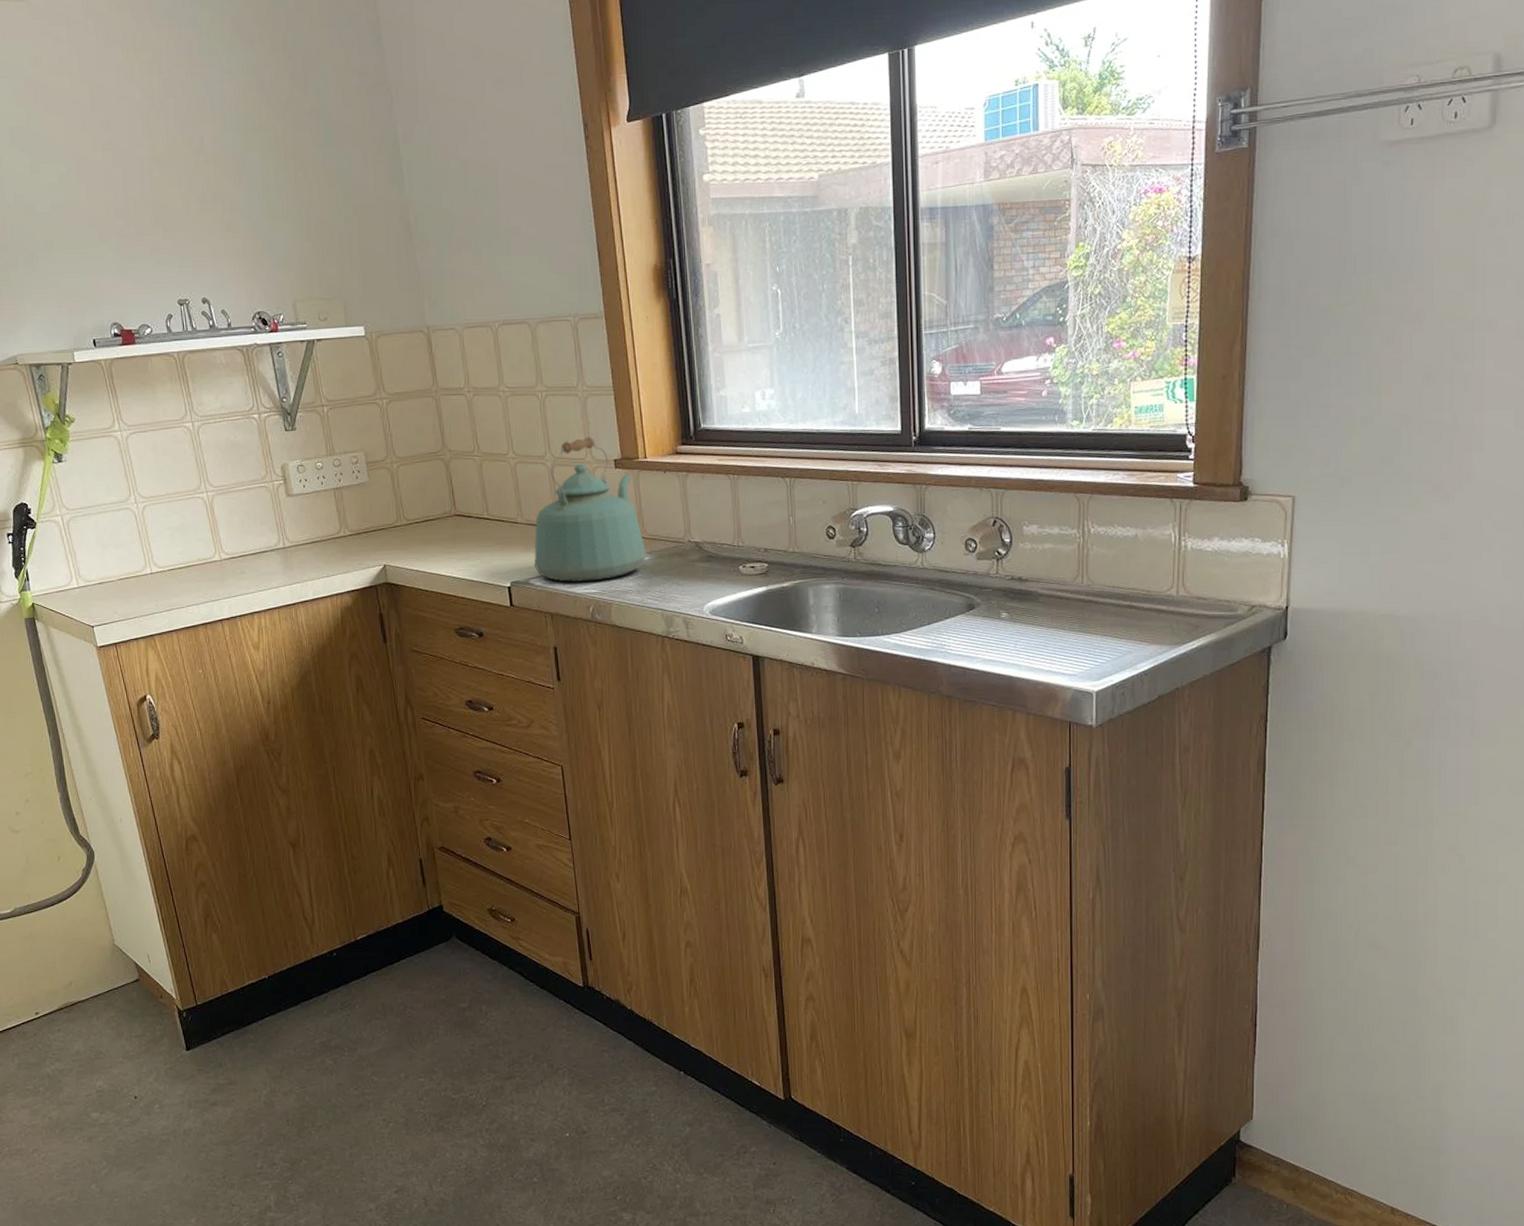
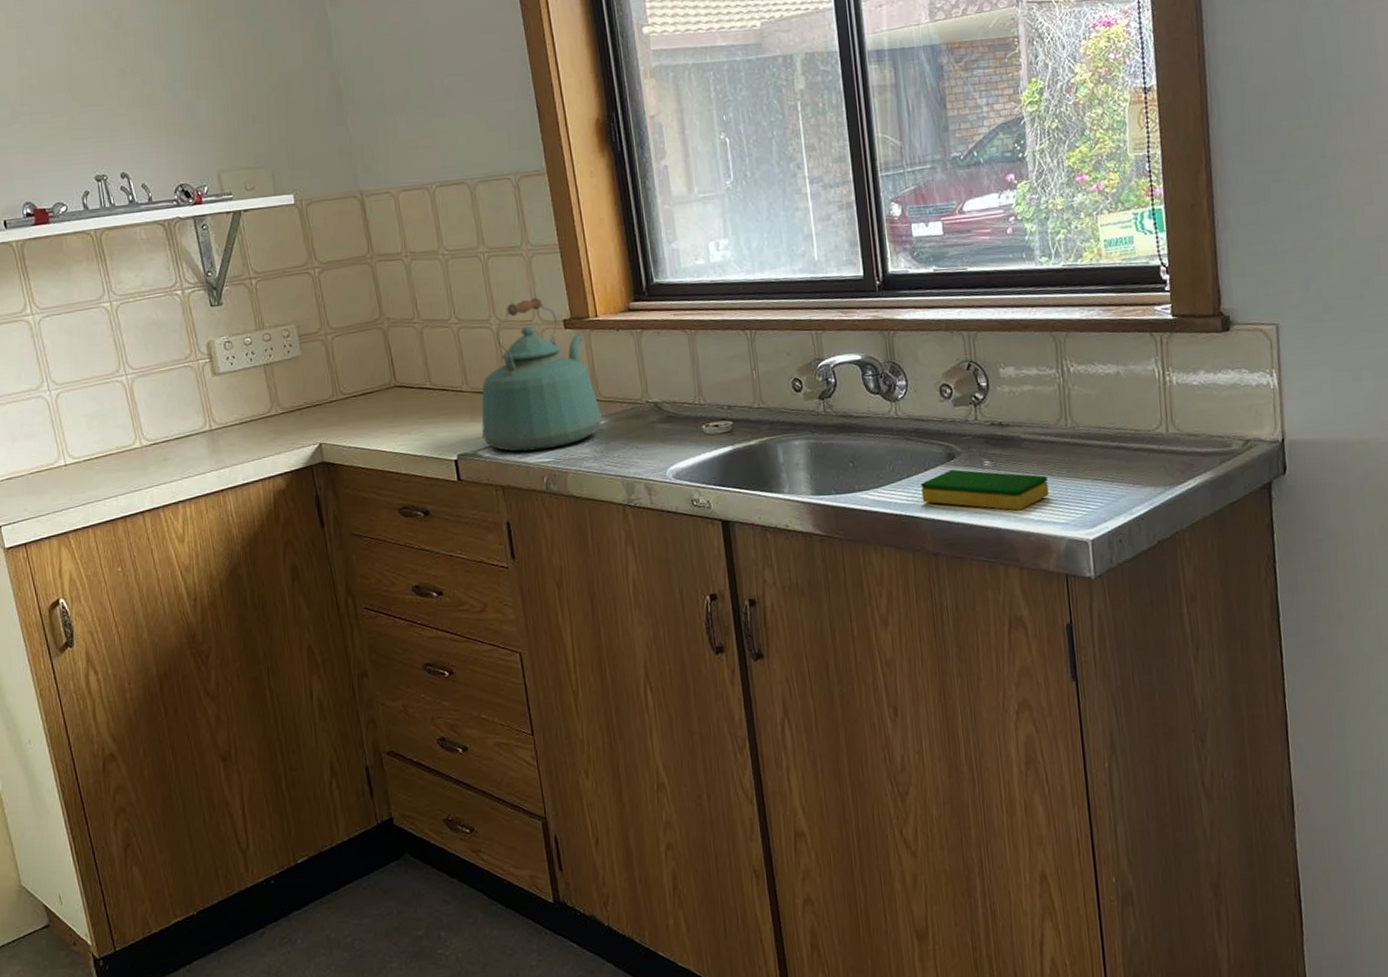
dish sponge: none [940,619,1060,661] -> present [921,469,1049,511]

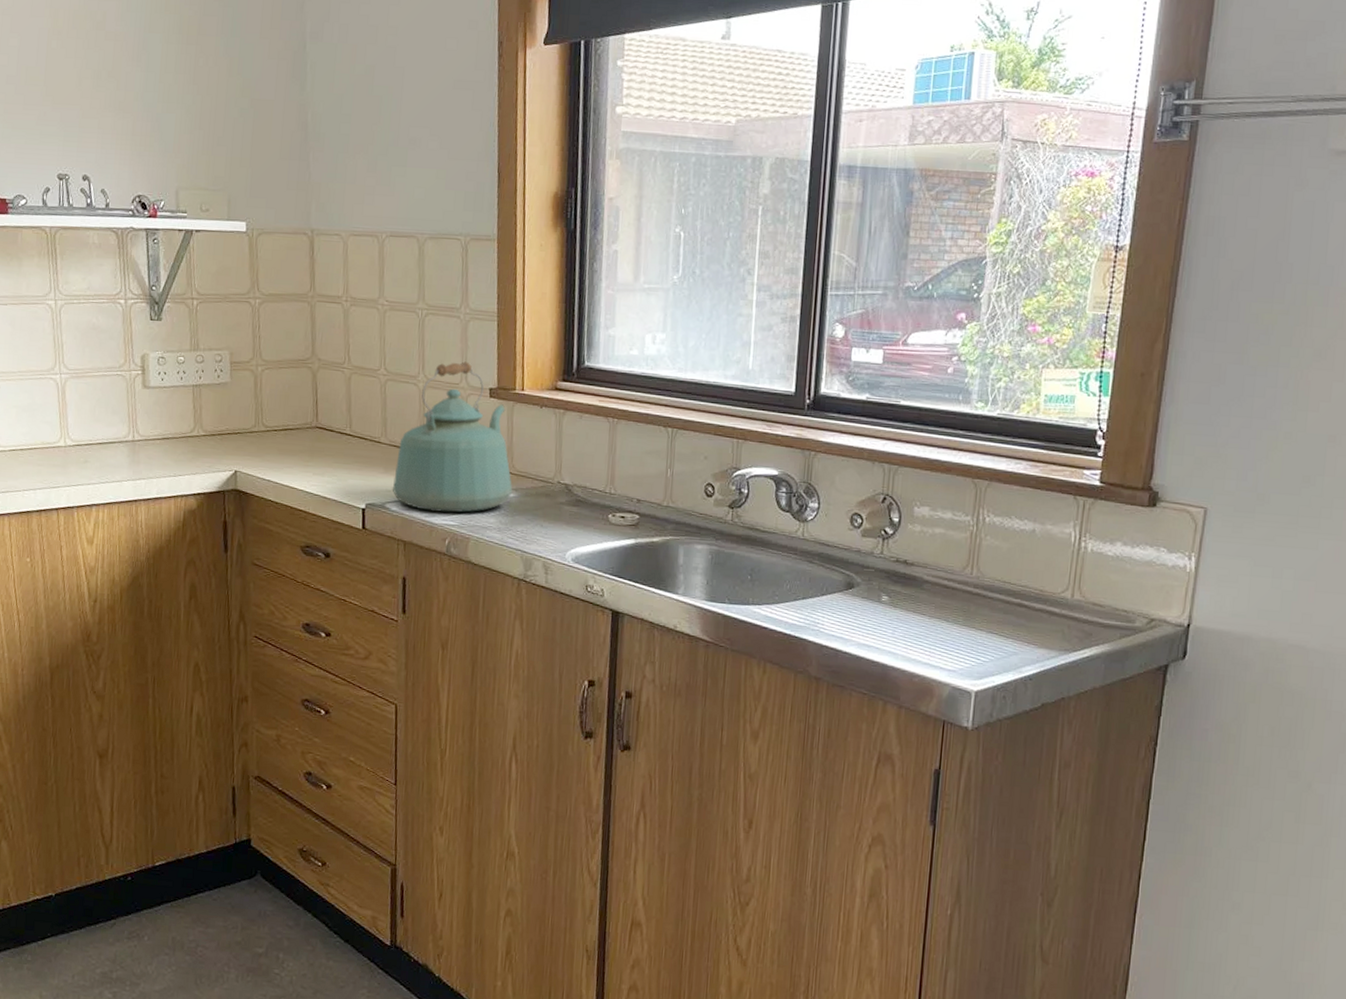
dish sponge: present [921,469,1049,511] -> none [813,598,942,650]

